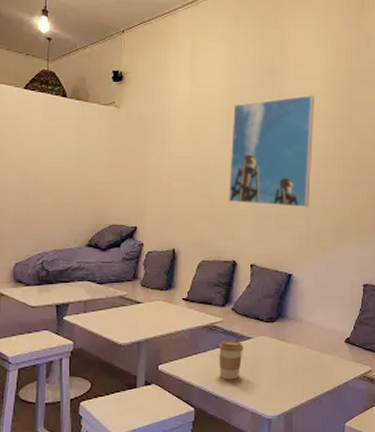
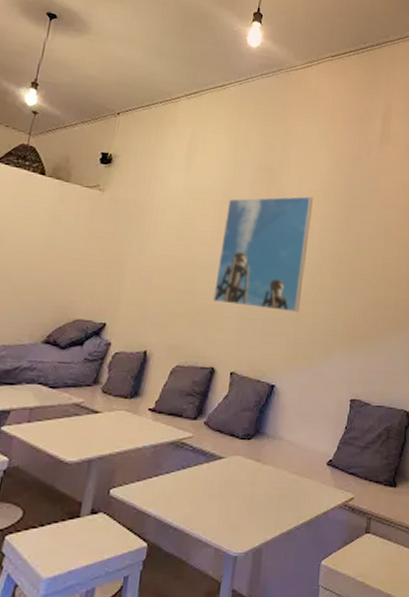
coffee cup: present [219,340,244,380] -> none [182,460,214,508]

